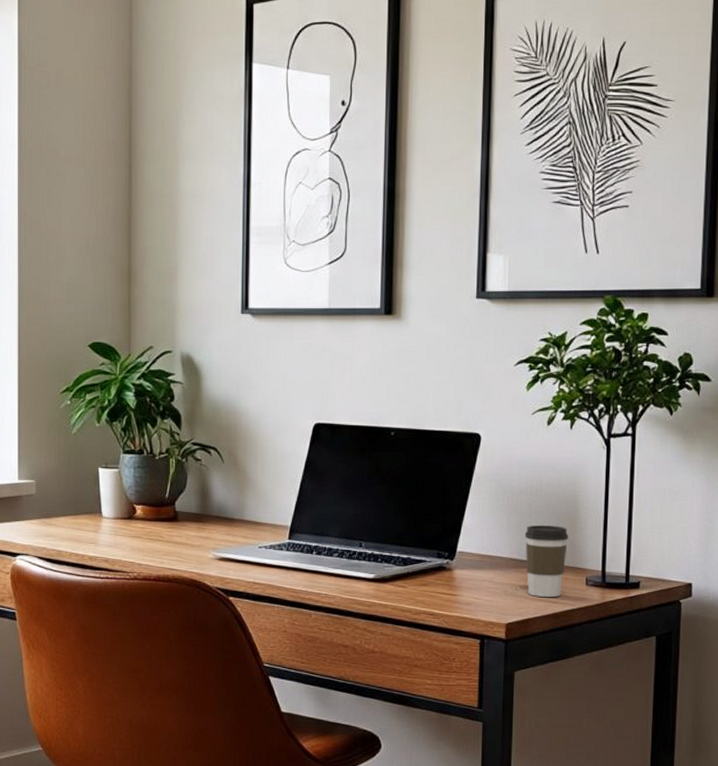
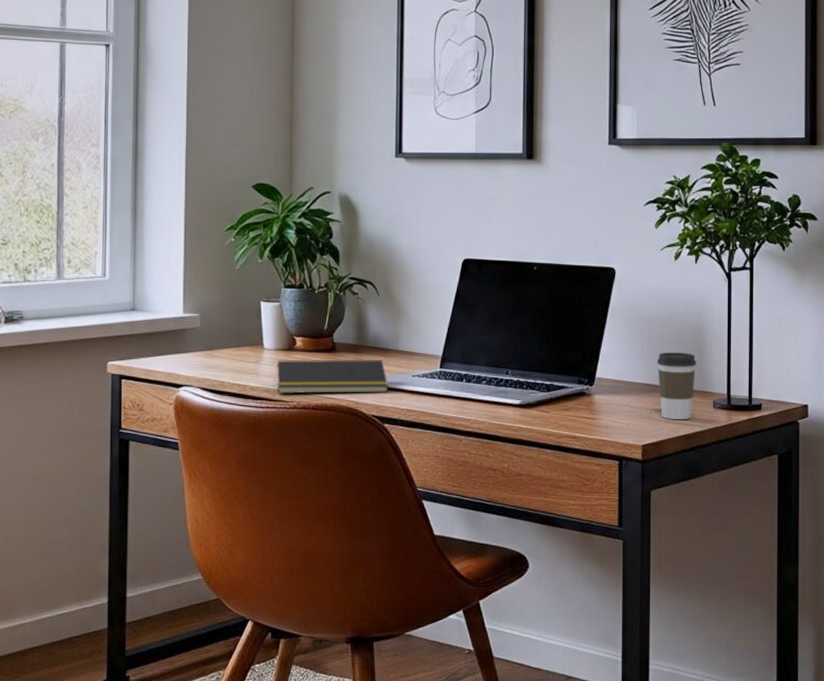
notepad: none [113,528,234,565] -> present [274,359,389,395]

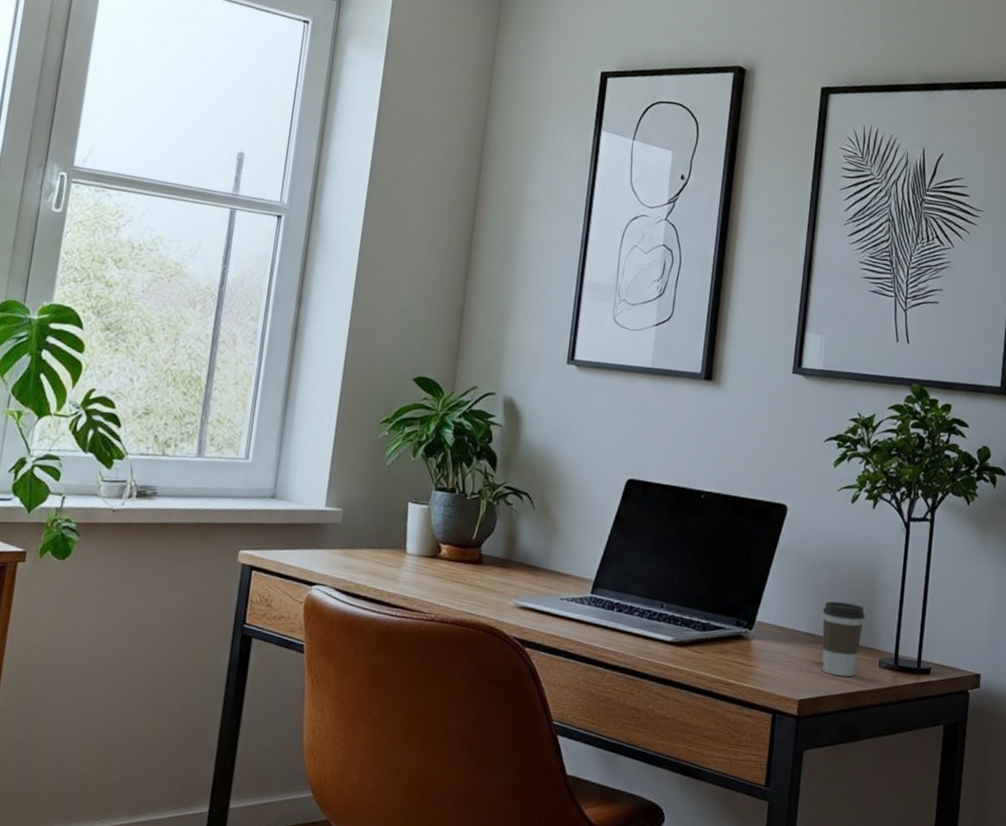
notepad: present [274,359,389,395] -> none [413,567,535,615]

